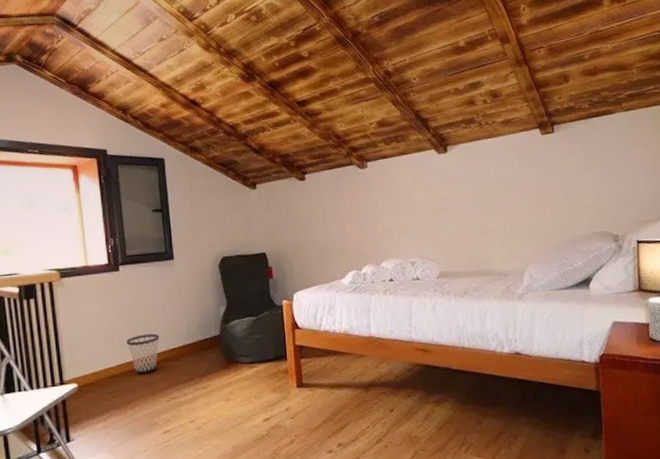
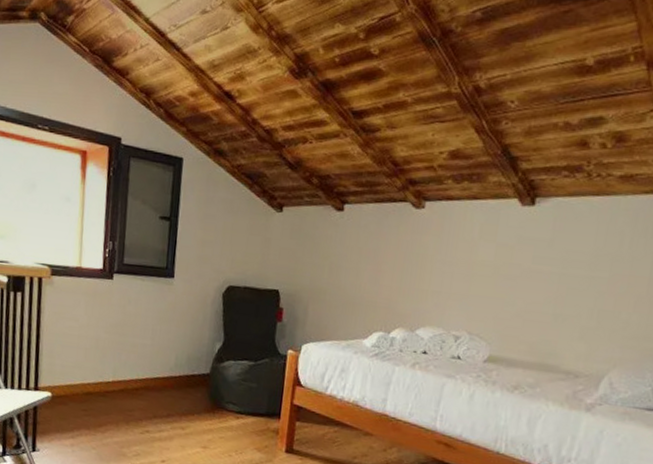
wastebasket: present [127,333,160,375] -> none [108,354,145,400]

